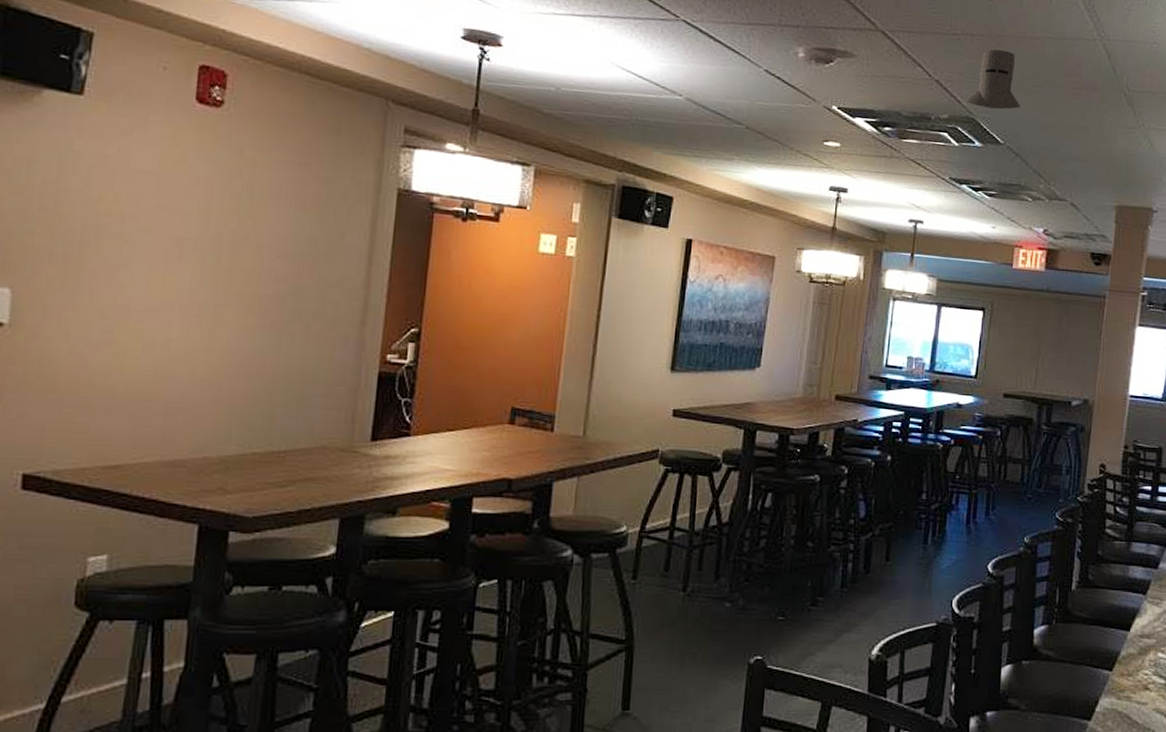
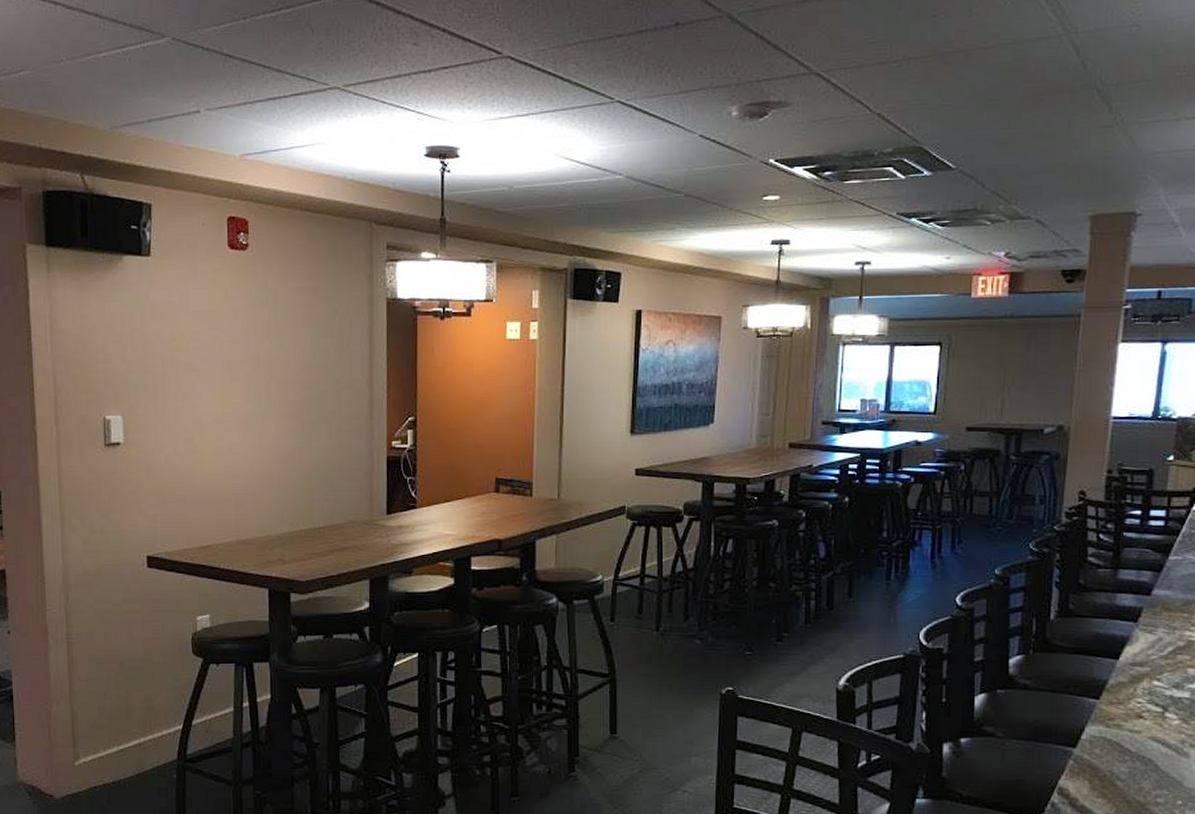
knight helmet: present [966,49,1021,110] -> none [911,67,974,134]

